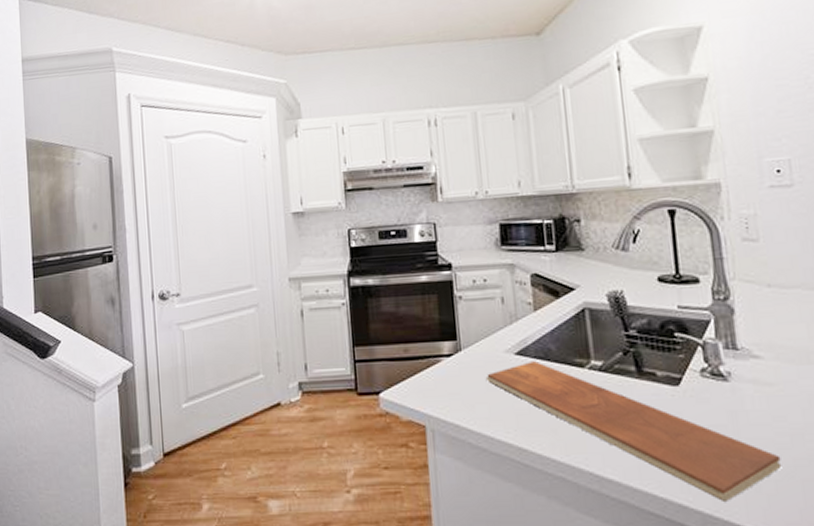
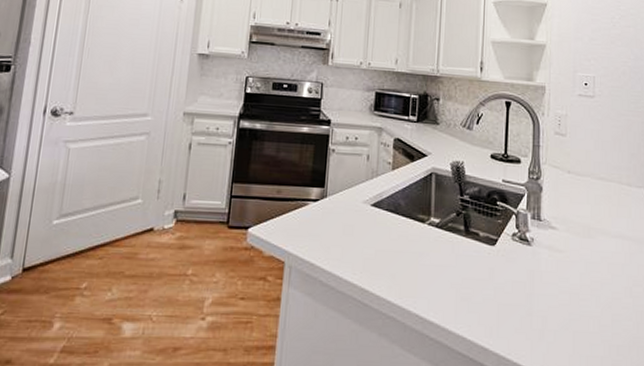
chopping board: present [485,361,782,503] -> none [343,213,561,347]

